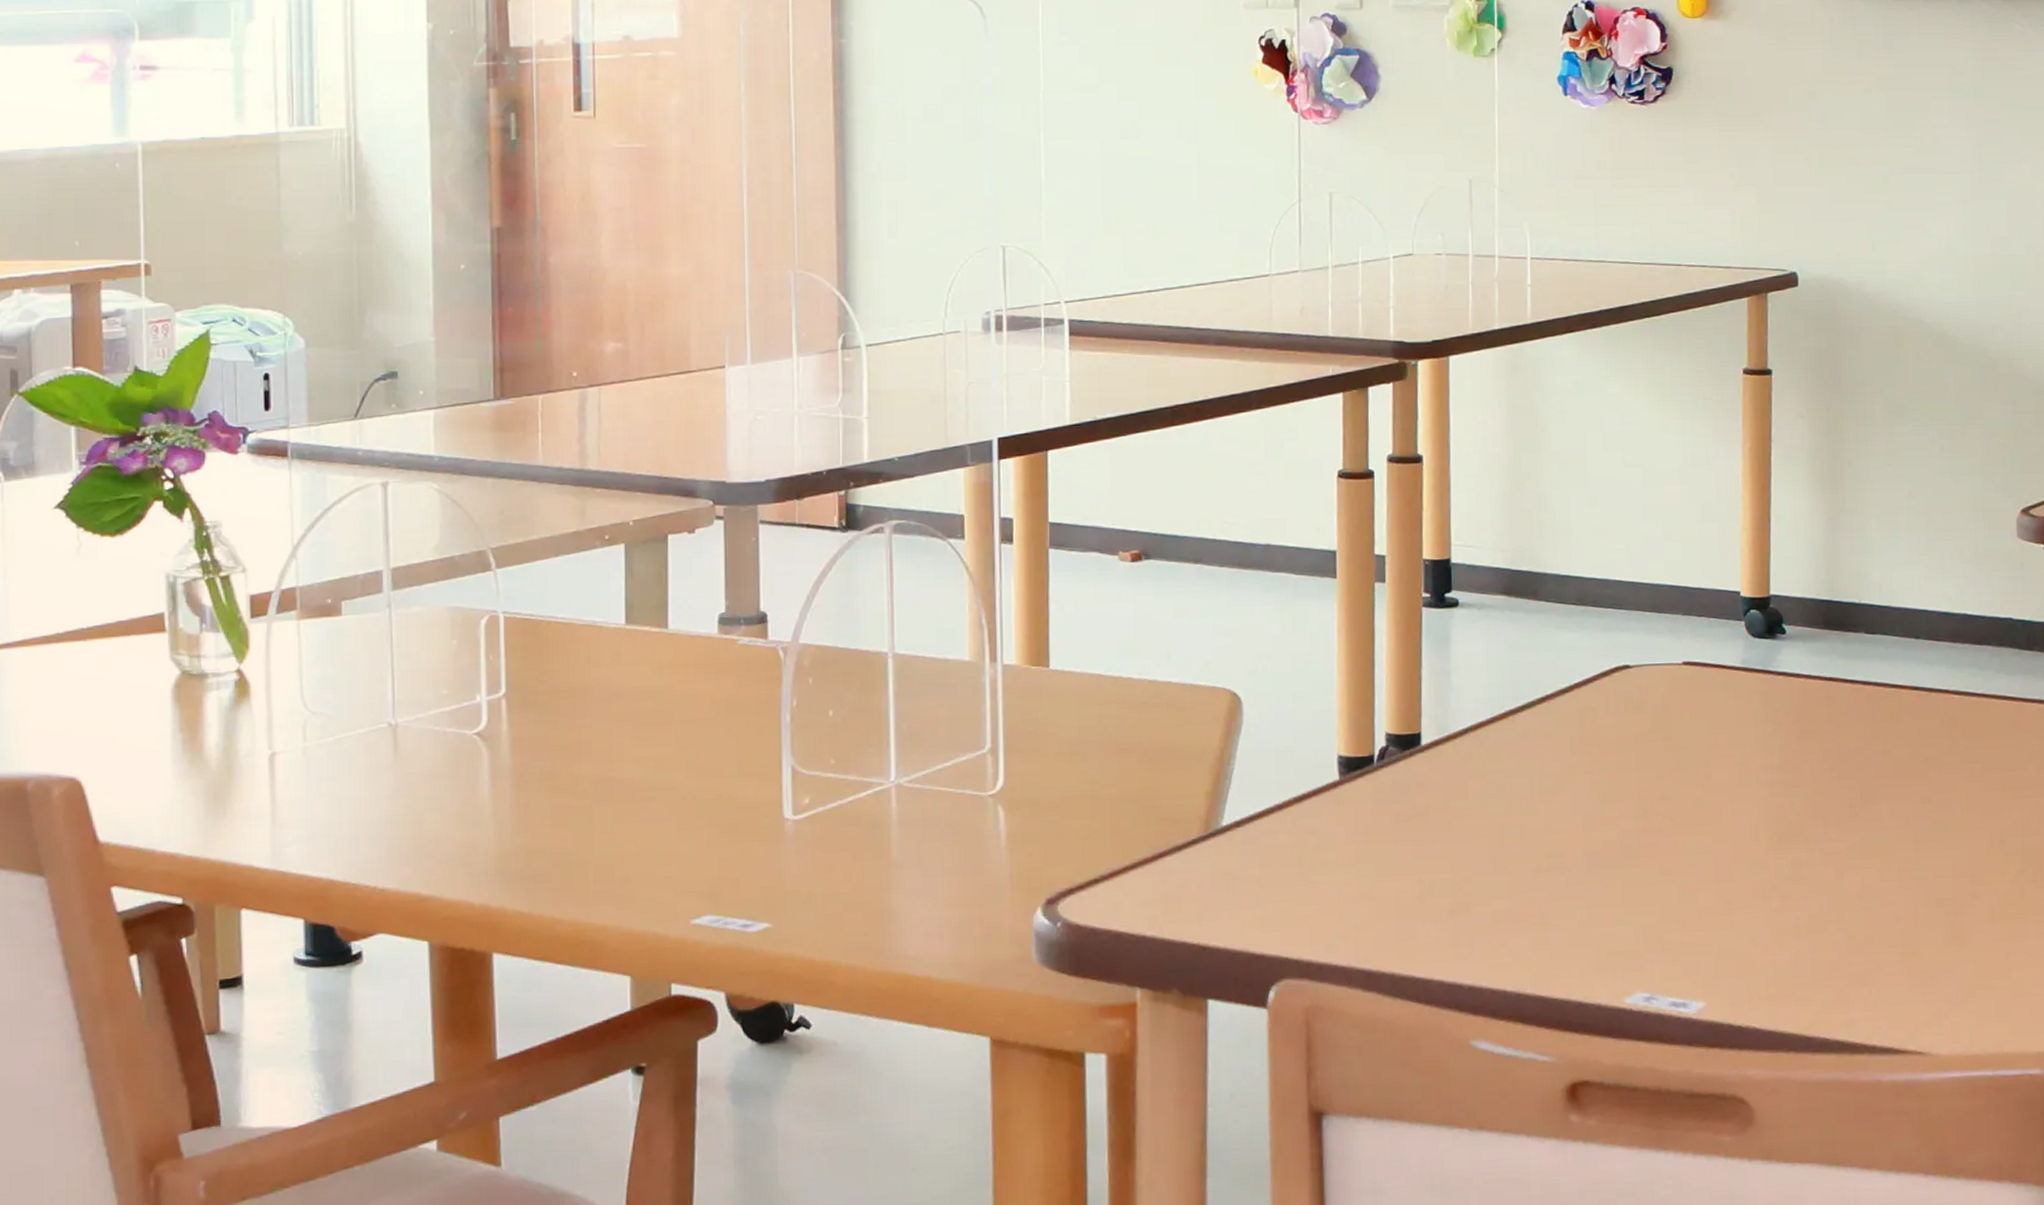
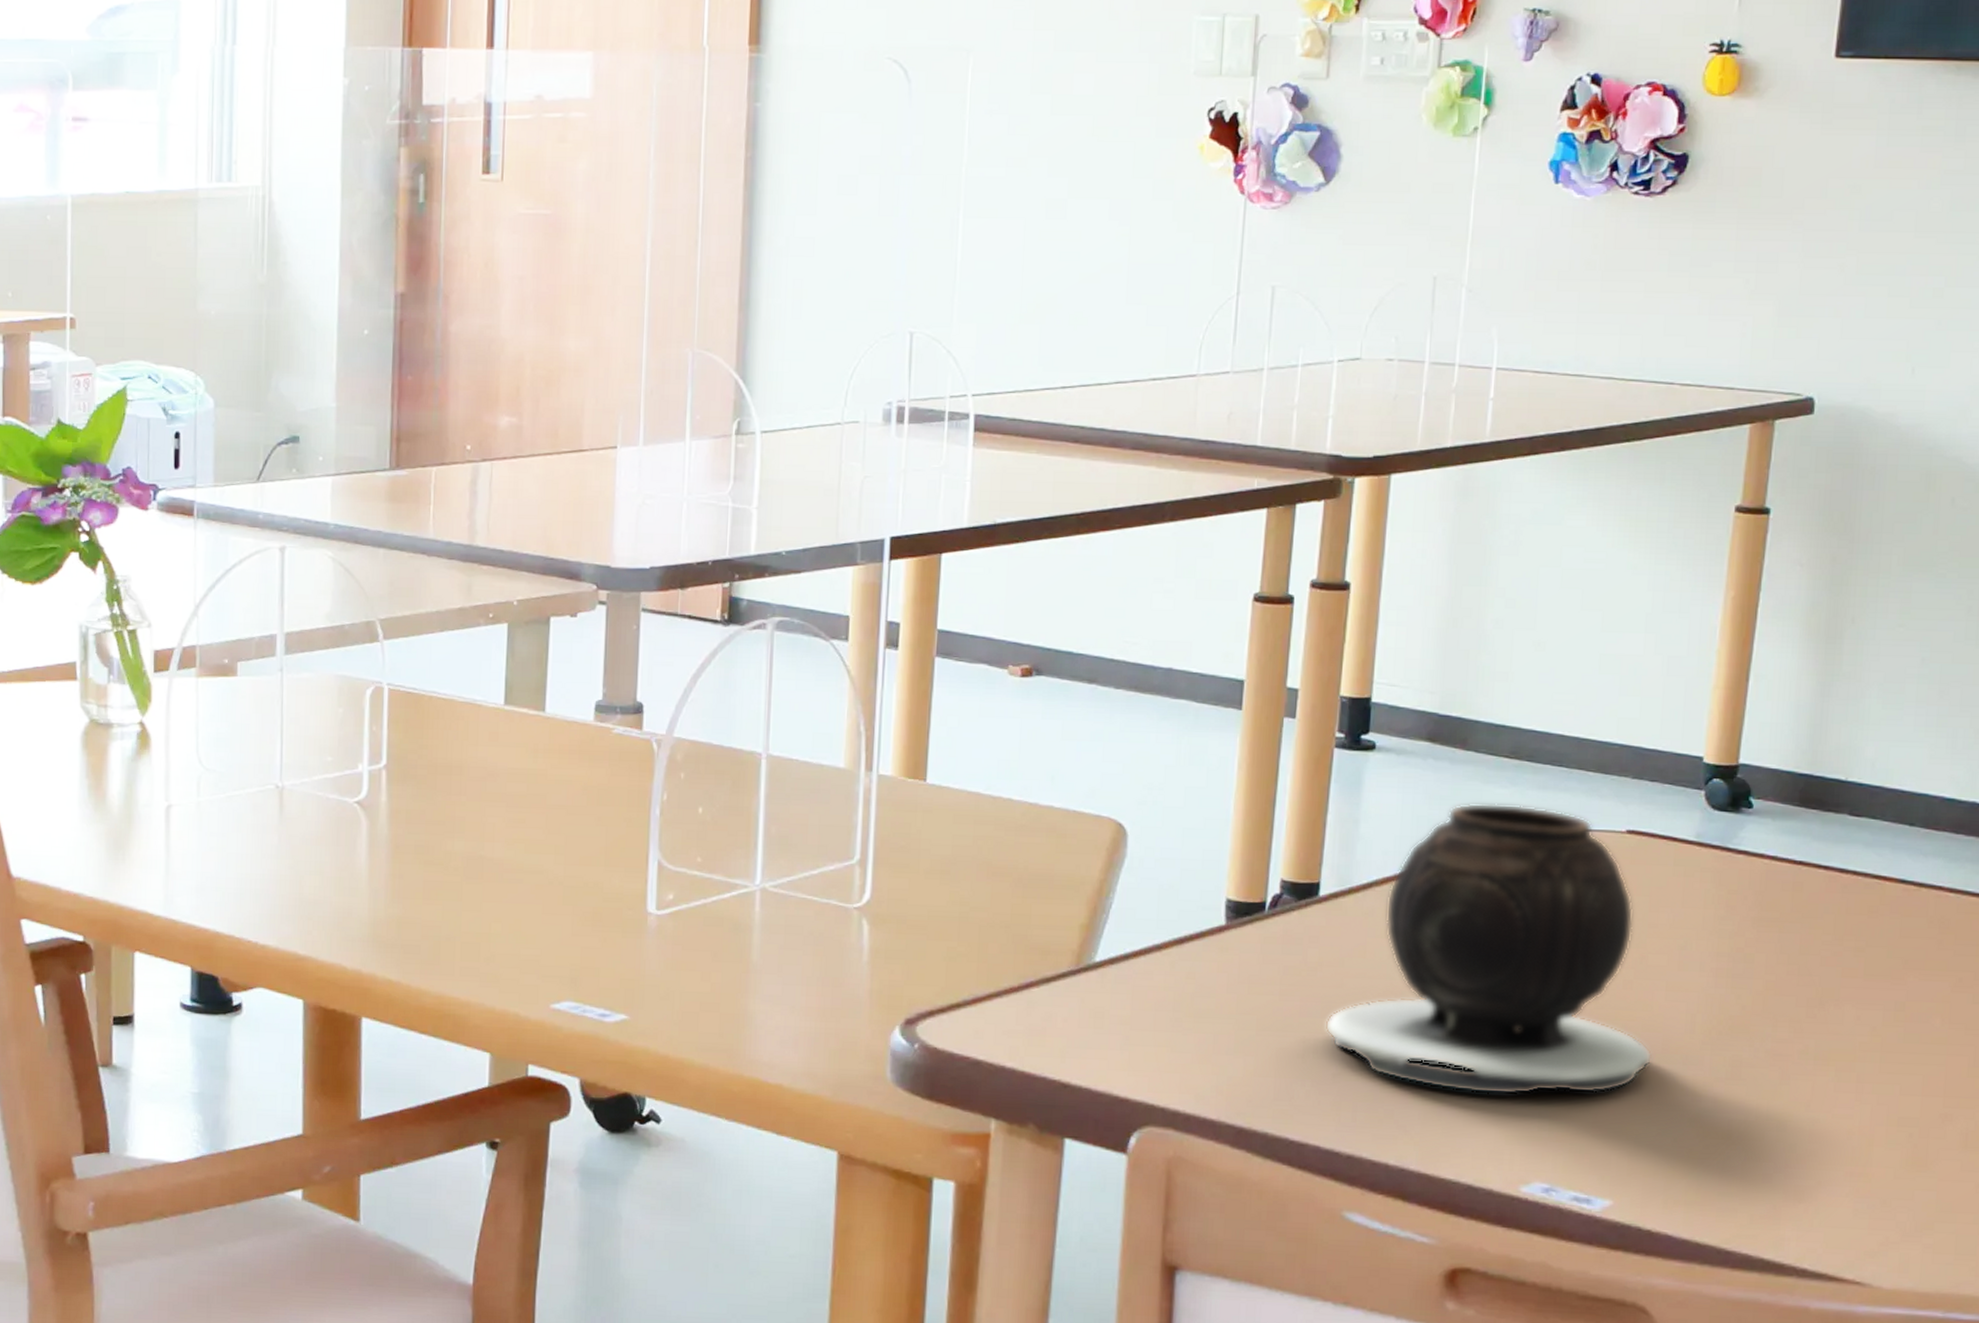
vase: none [1437,646,1726,916] -> present [1325,803,1653,1095]

